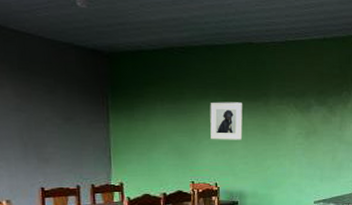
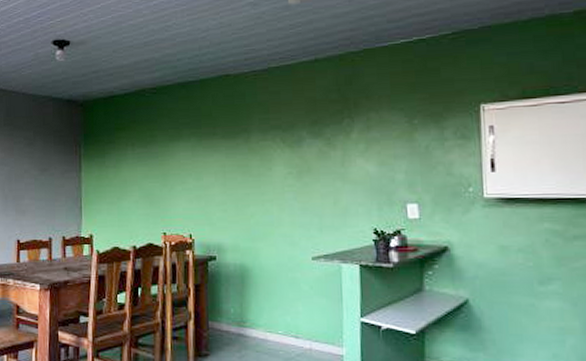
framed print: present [210,102,243,140] -> none [183,141,220,185]

